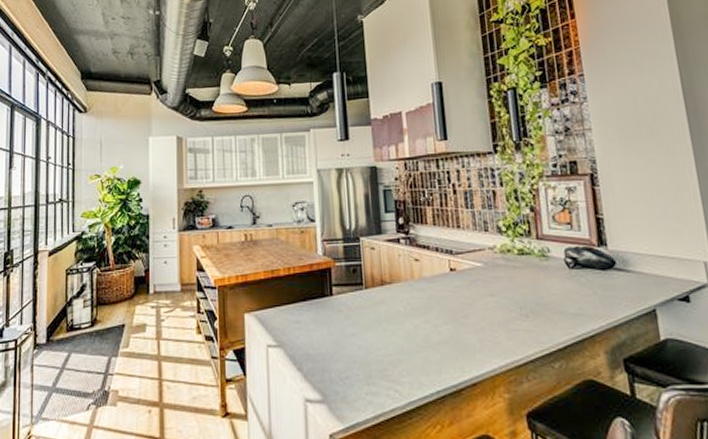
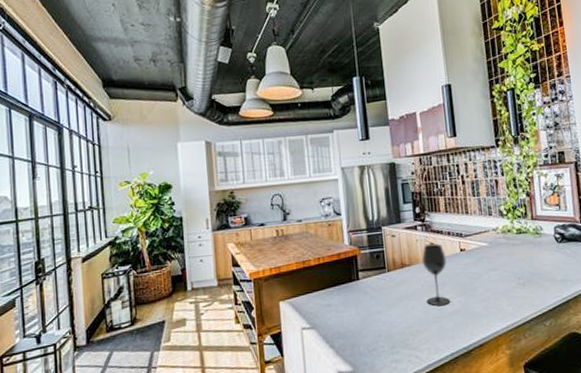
wineglass: none [404,260,437,334] -> present [422,244,450,306]

